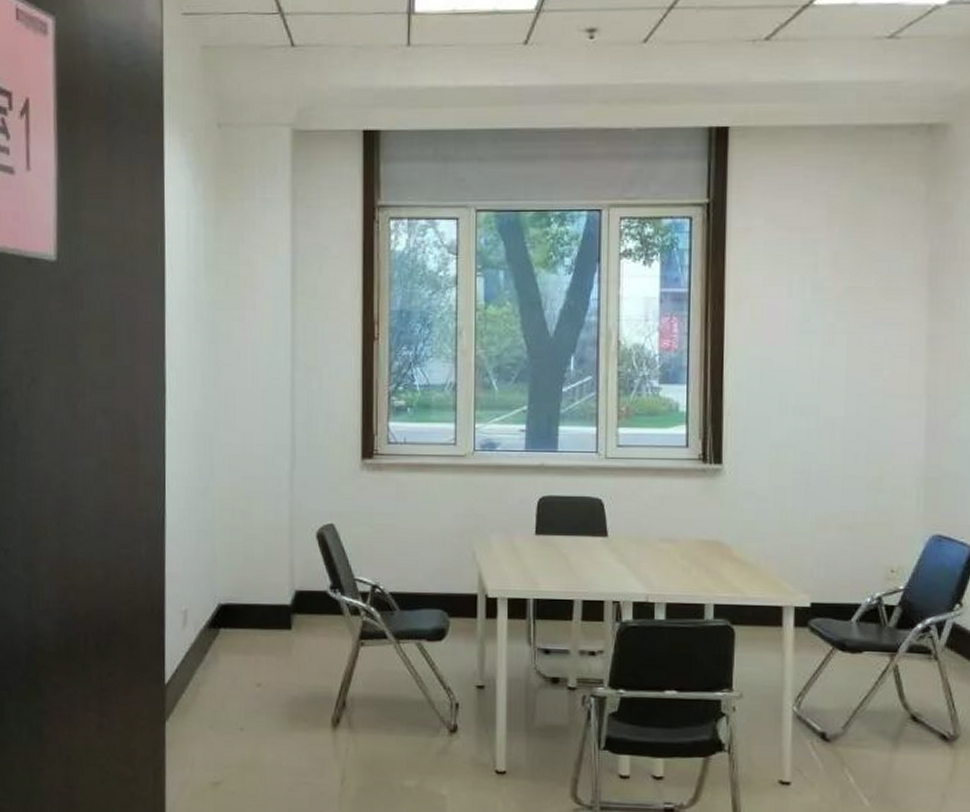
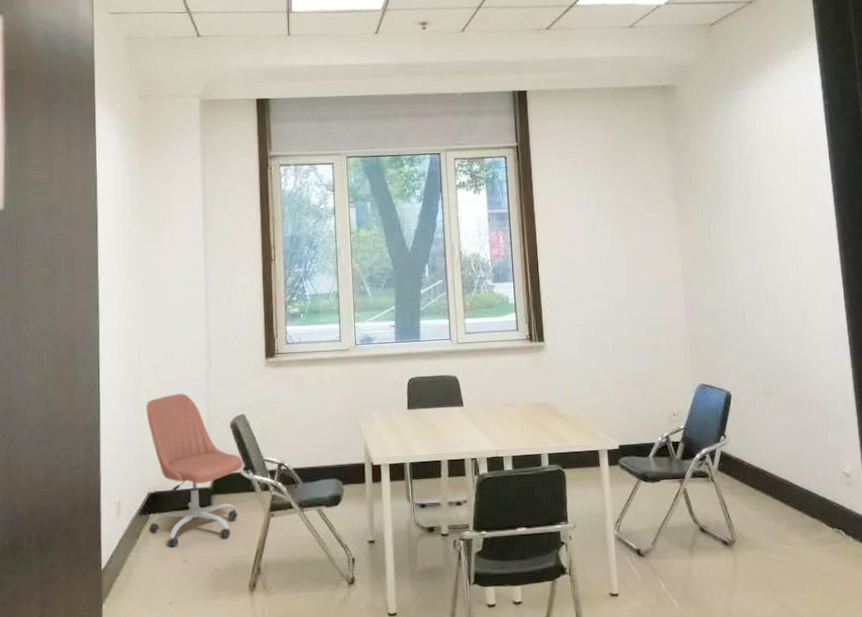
office chair: none [218,493,330,668] -> present [146,393,243,548]

